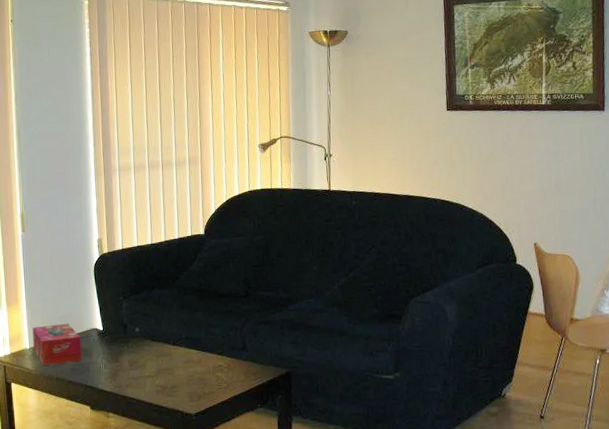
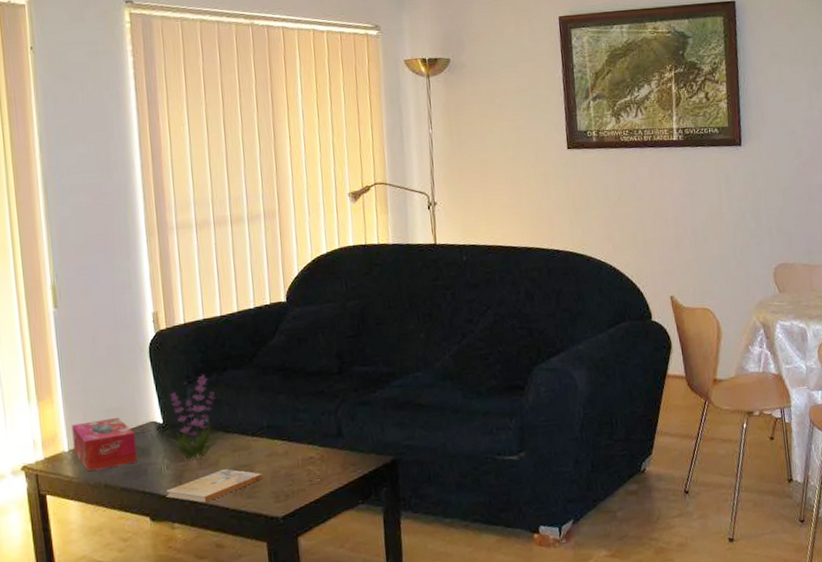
plant: none [103,292,149,364] -> present [163,375,222,462]
book: none [103,371,181,398] -> present [166,469,264,503]

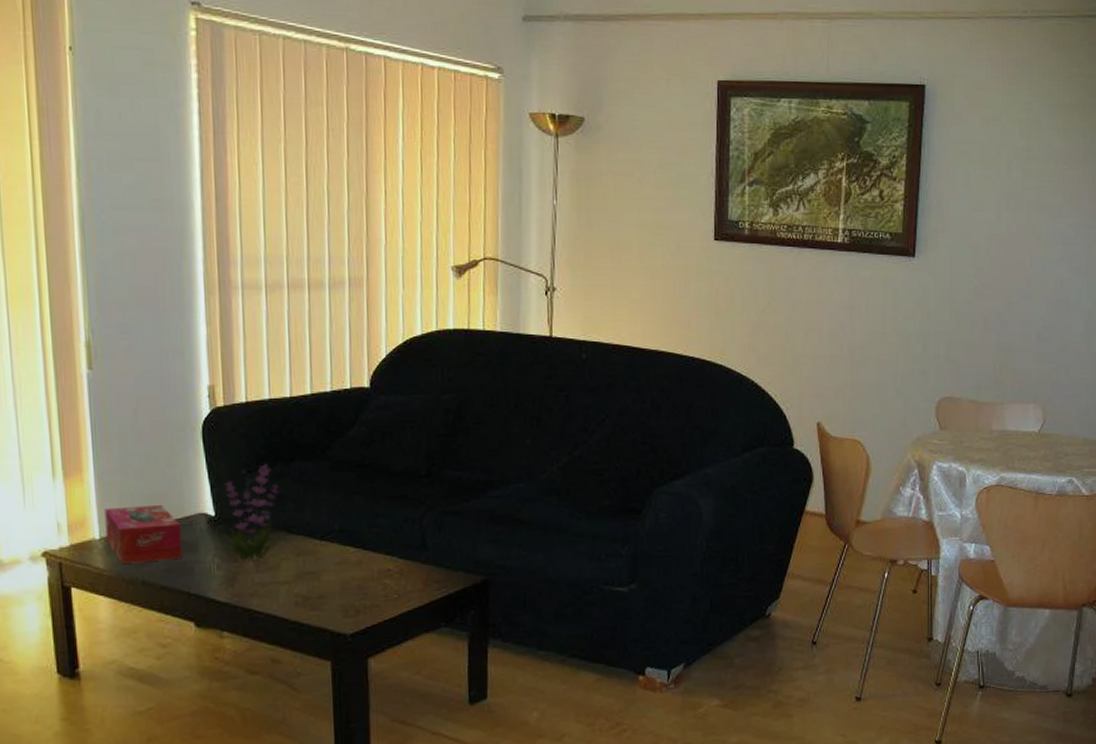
book: present [166,469,264,503] -> none [215,575,332,611]

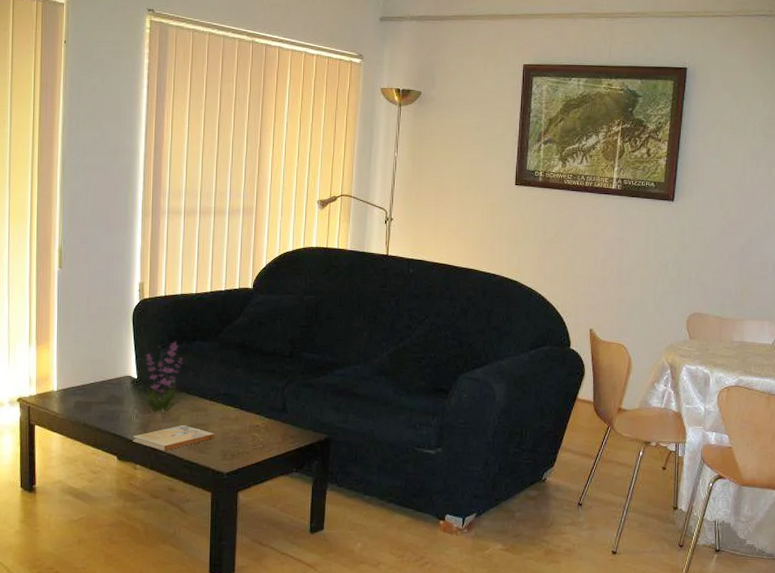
tissue box: present [104,504,182,564] -> none [61,368,113,410]
book: none [215,575,332,611] -> present [133,425,216,451]

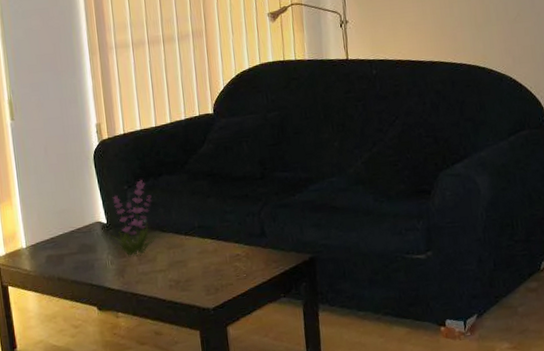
book: present [133,425,216,451] -> none [110,264,196,295]

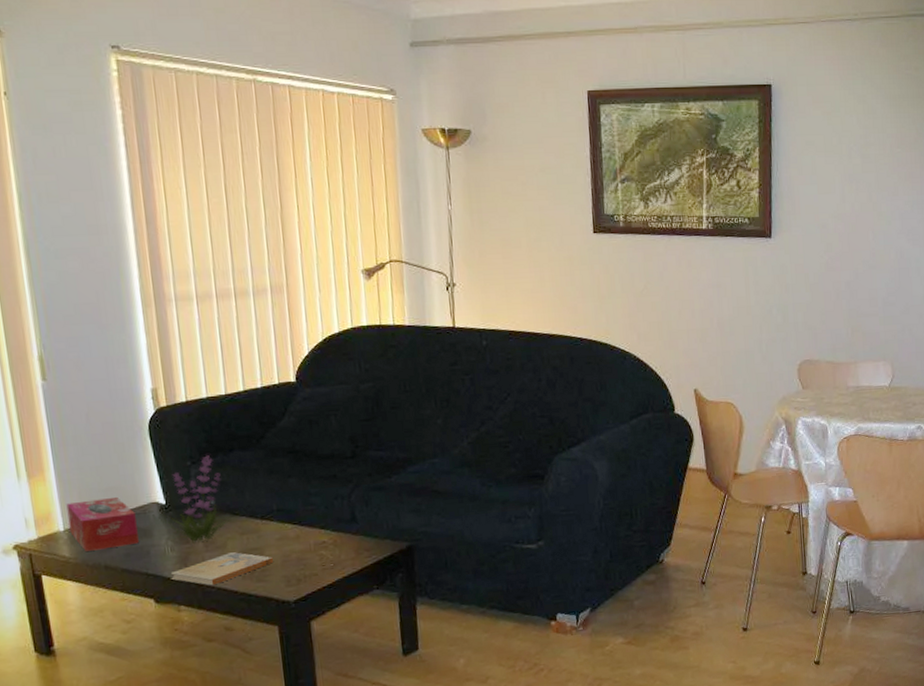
tissue box: none [28,217,85,265] -> present [66,496,139,551]
book: none [110,264,196,295] -> present [170,552,274,586]

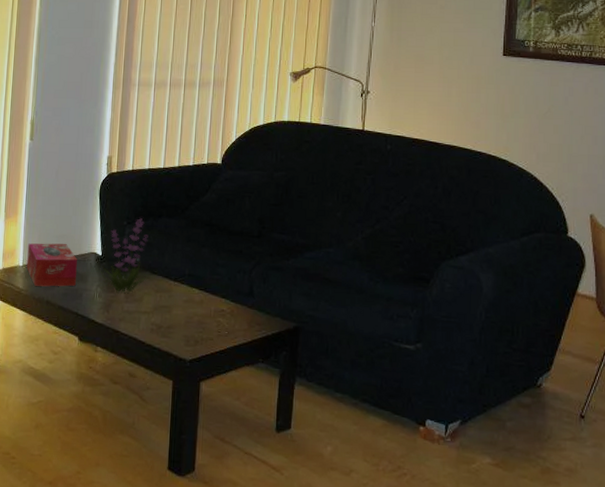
book: present [170,552,274,586] -> none [94,306,179,334]

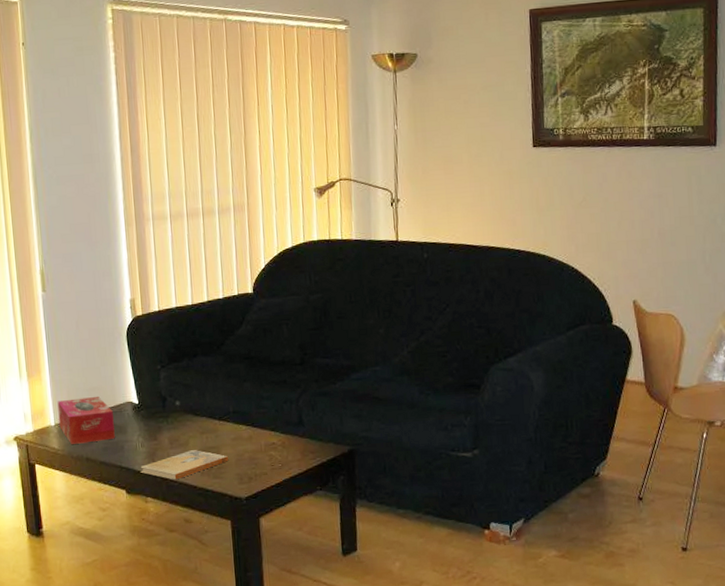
book: none [94,306,179,334] -> present [140,450,229,480]
plant: present [100,218,148,294] -> none [139,360,191,442]

